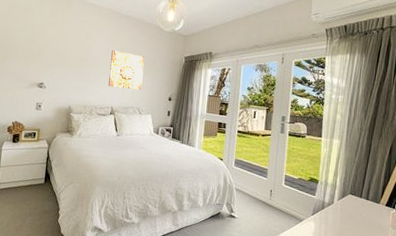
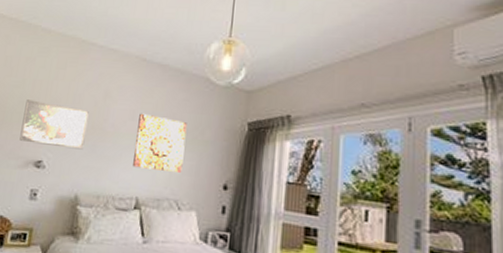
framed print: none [25,39,76,75] -> present [19,99,89,150]

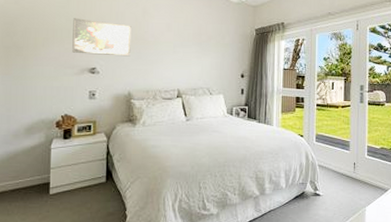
wall art: present [133,113,187,173] -> none [173,25,211,68]

